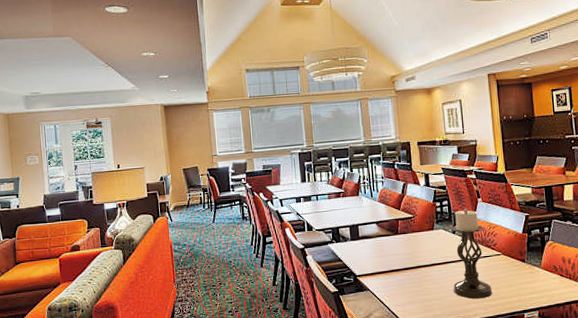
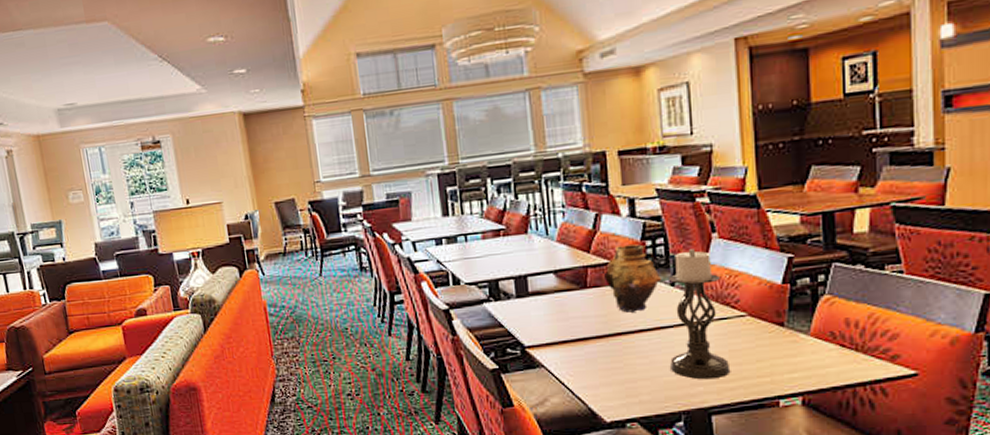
vase: none [410,205,446,252] -> present [604,244,661,313]

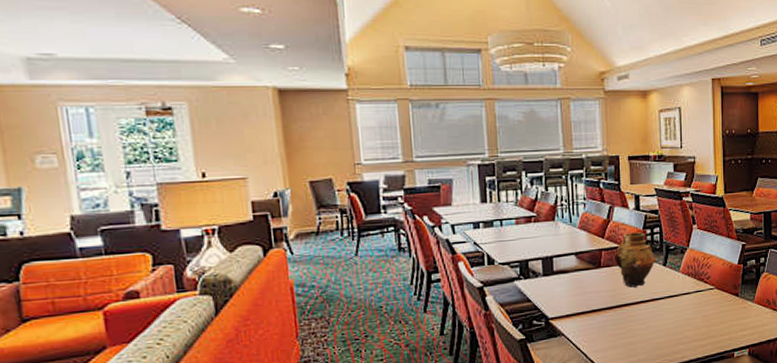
candle holder: present [669,249,731,380] -> none [661,237,703,340]

